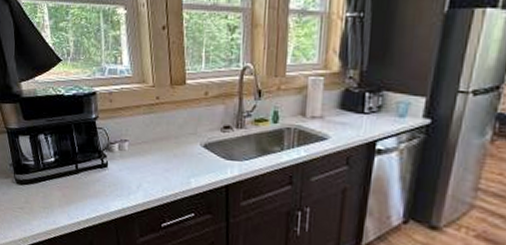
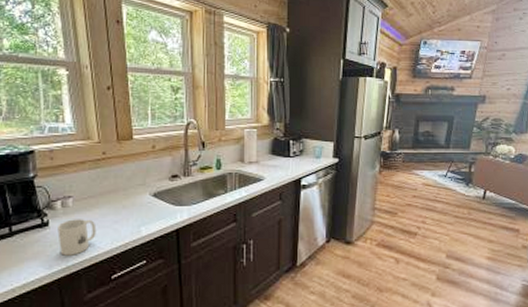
mug: none [115,163,149,199] -> present [57,219,97,256]

